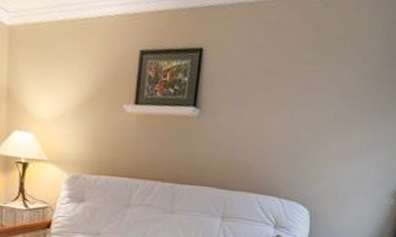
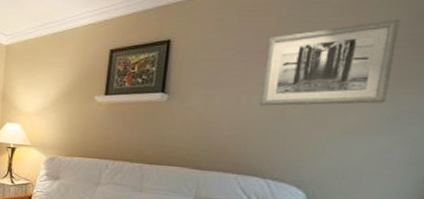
wall art: none [278,56,382,132] -> present [259,18,400,106]

